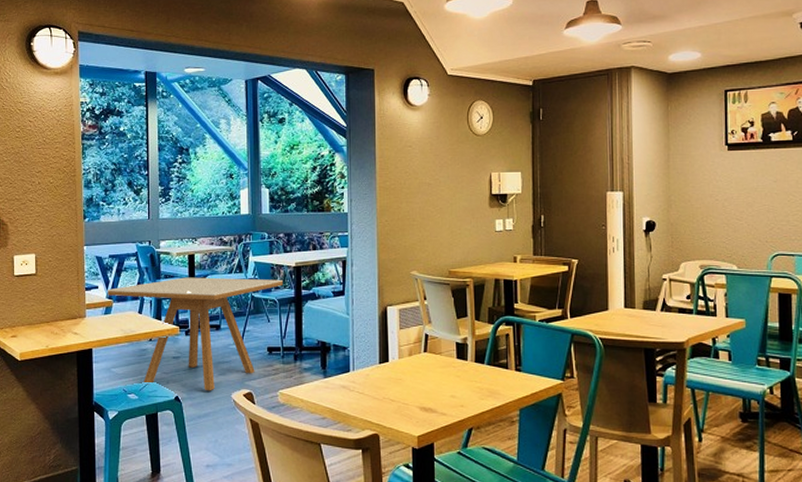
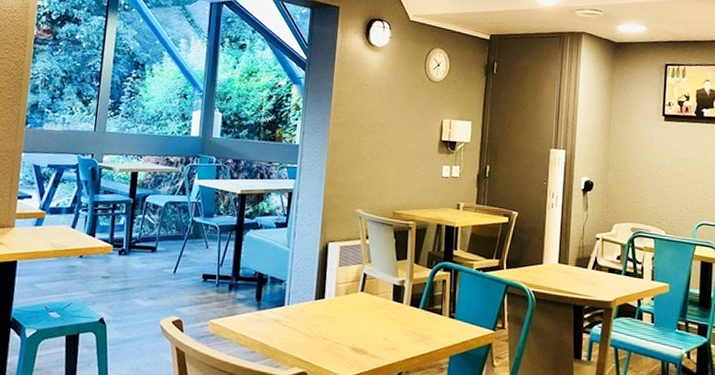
dining table: present [108,277,283,391] -> none [41,194,226,316]

